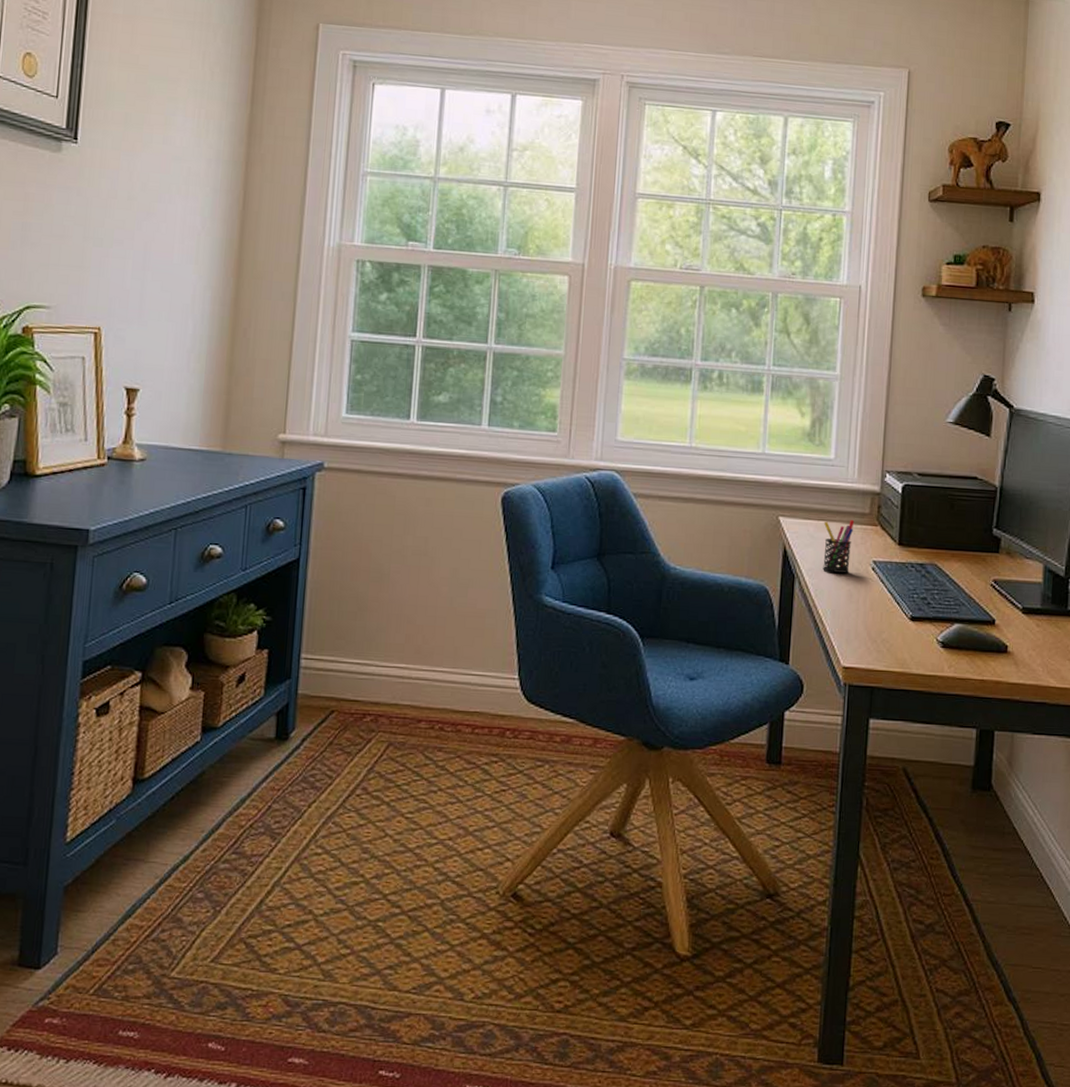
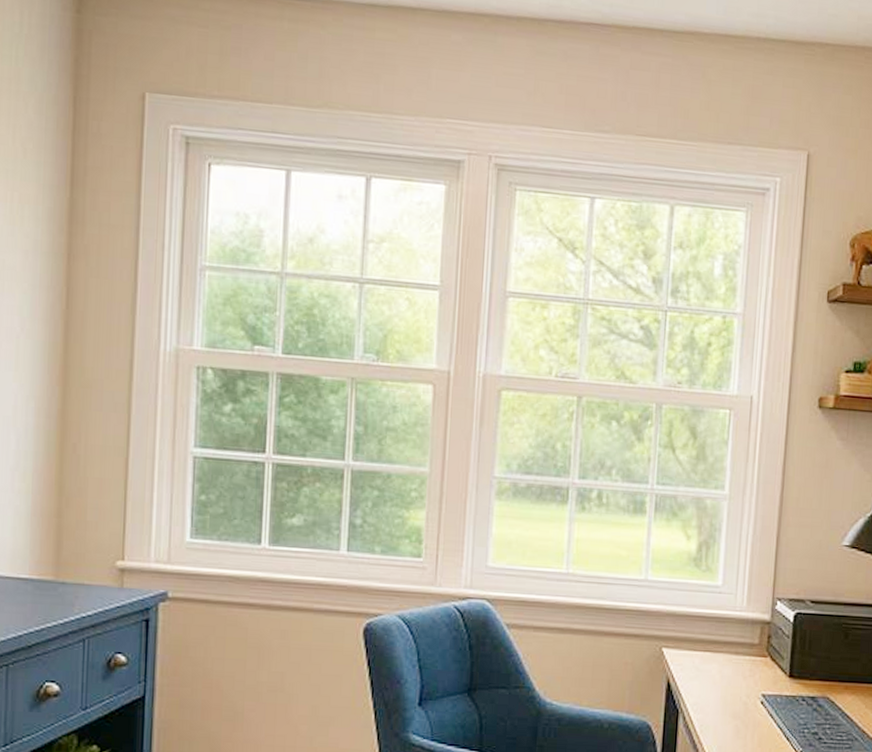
pen holder: present [823,520,855,573] -> none [708,651,743,708]

